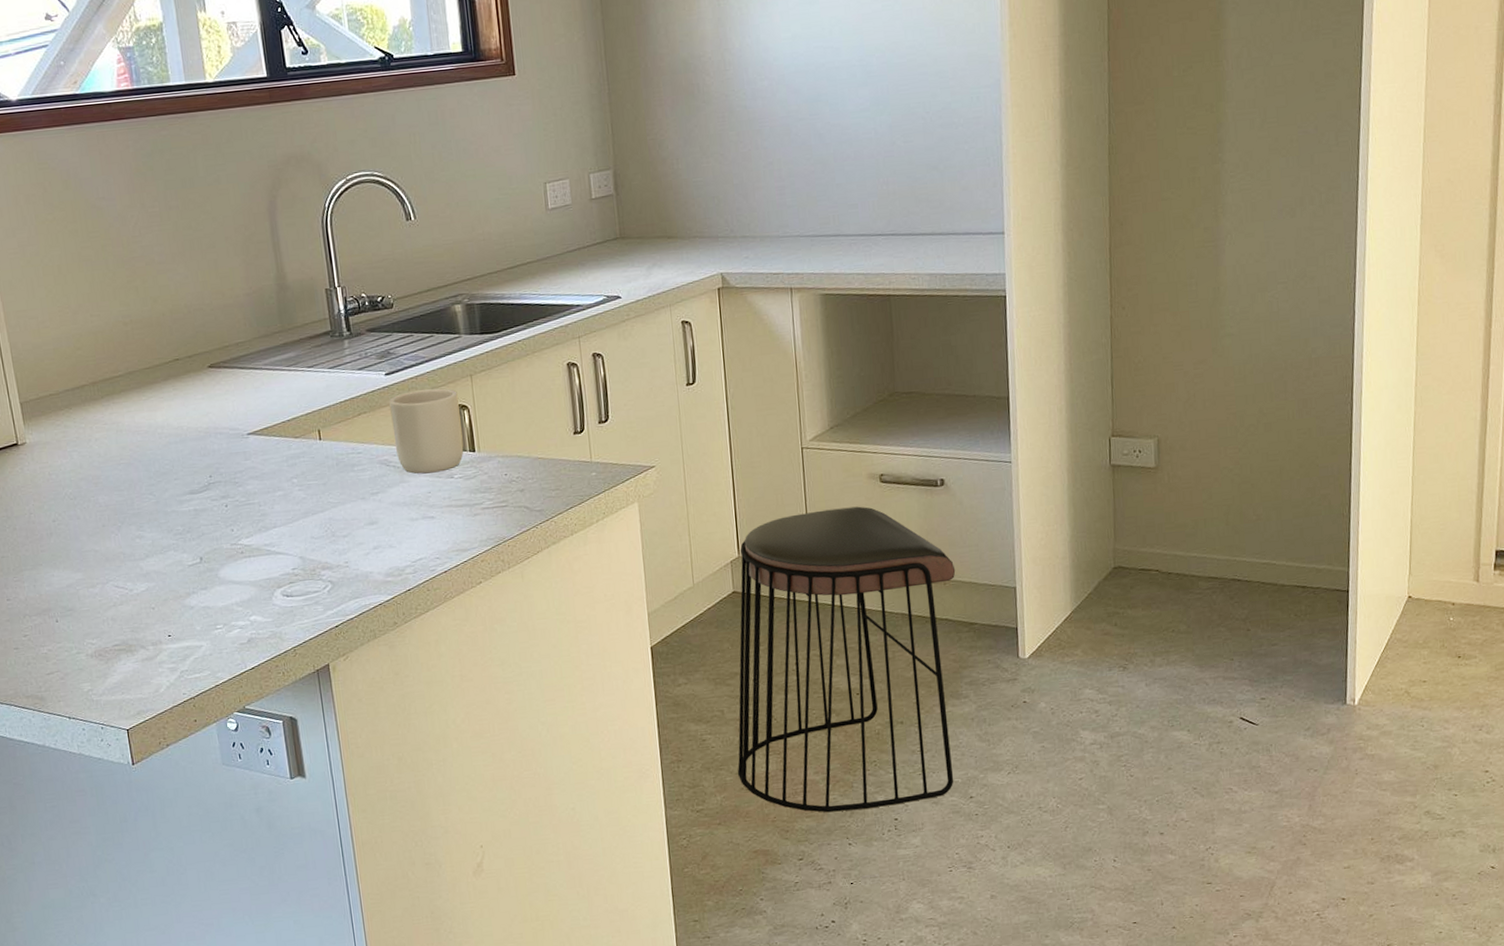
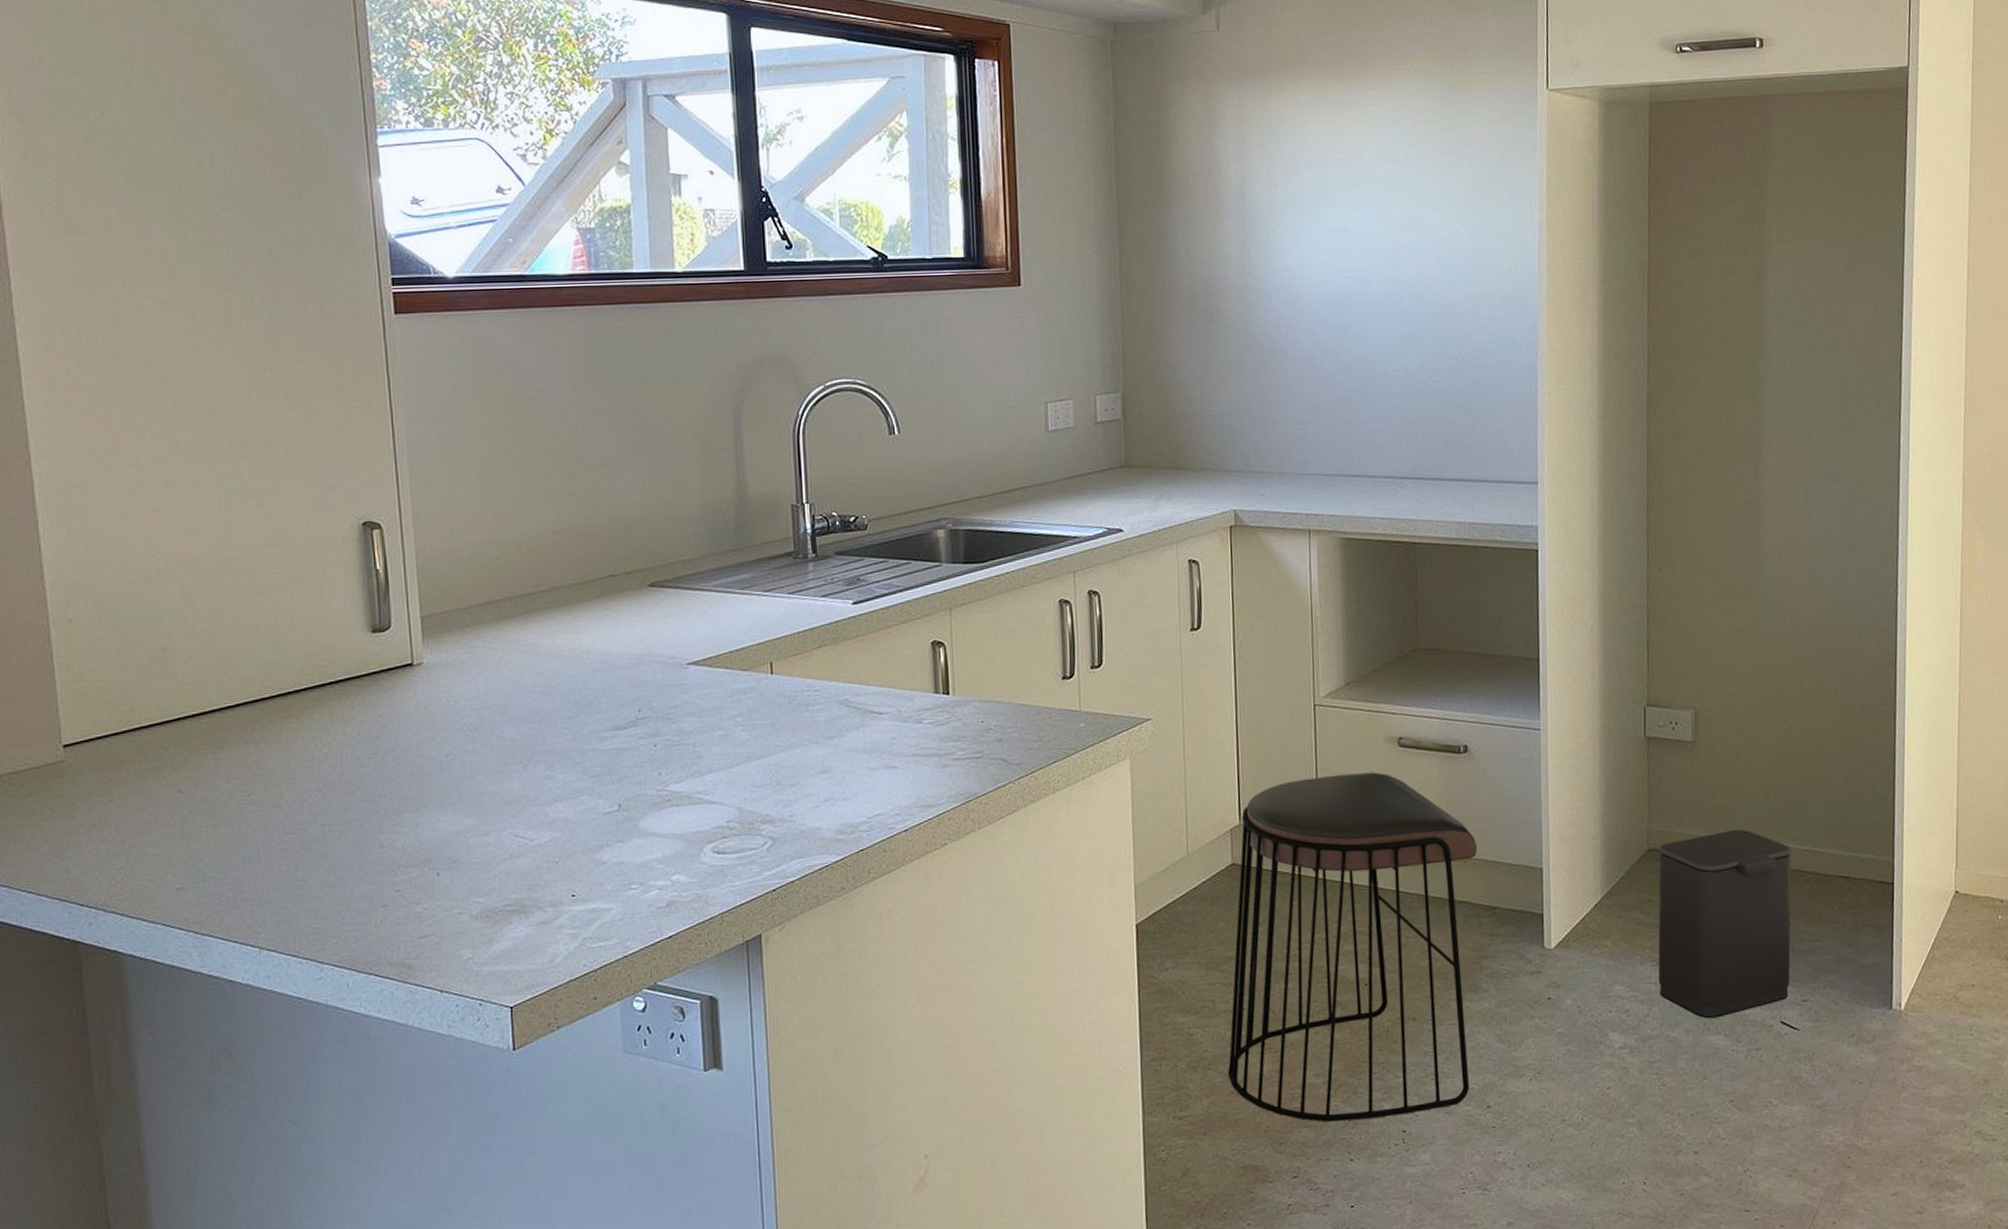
mug: present [388,388,464,474] -> none [854,621,937,718]
pedal bin: none [1124,546,1251,717] -> present [1658,829,1792,1019]

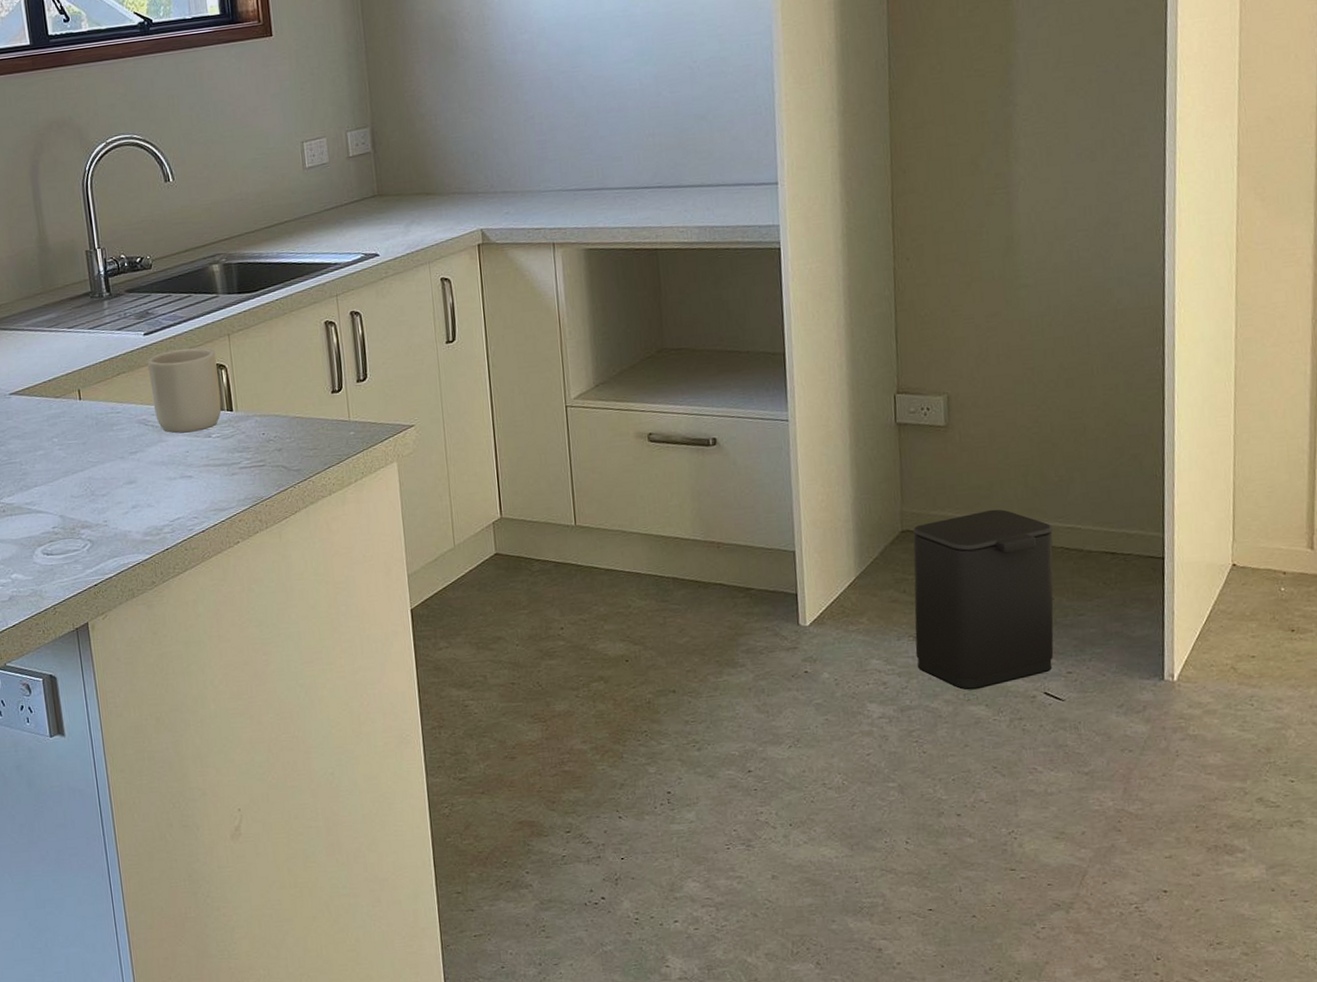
mug: none [854,621,937,718] -> present [147,347,222,434]
stool: present [1227,772,1478,1122] -> none [501,466,731,784]

